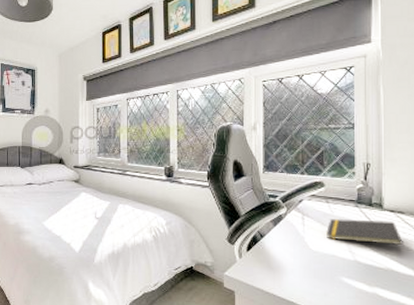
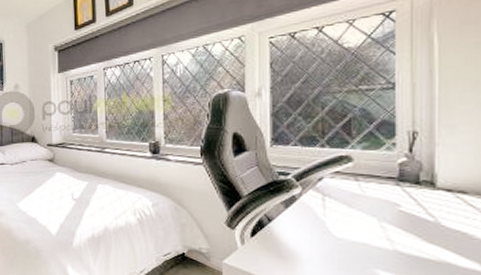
notepad: present [326,219,403,246] -> none [355,200,465,233]

